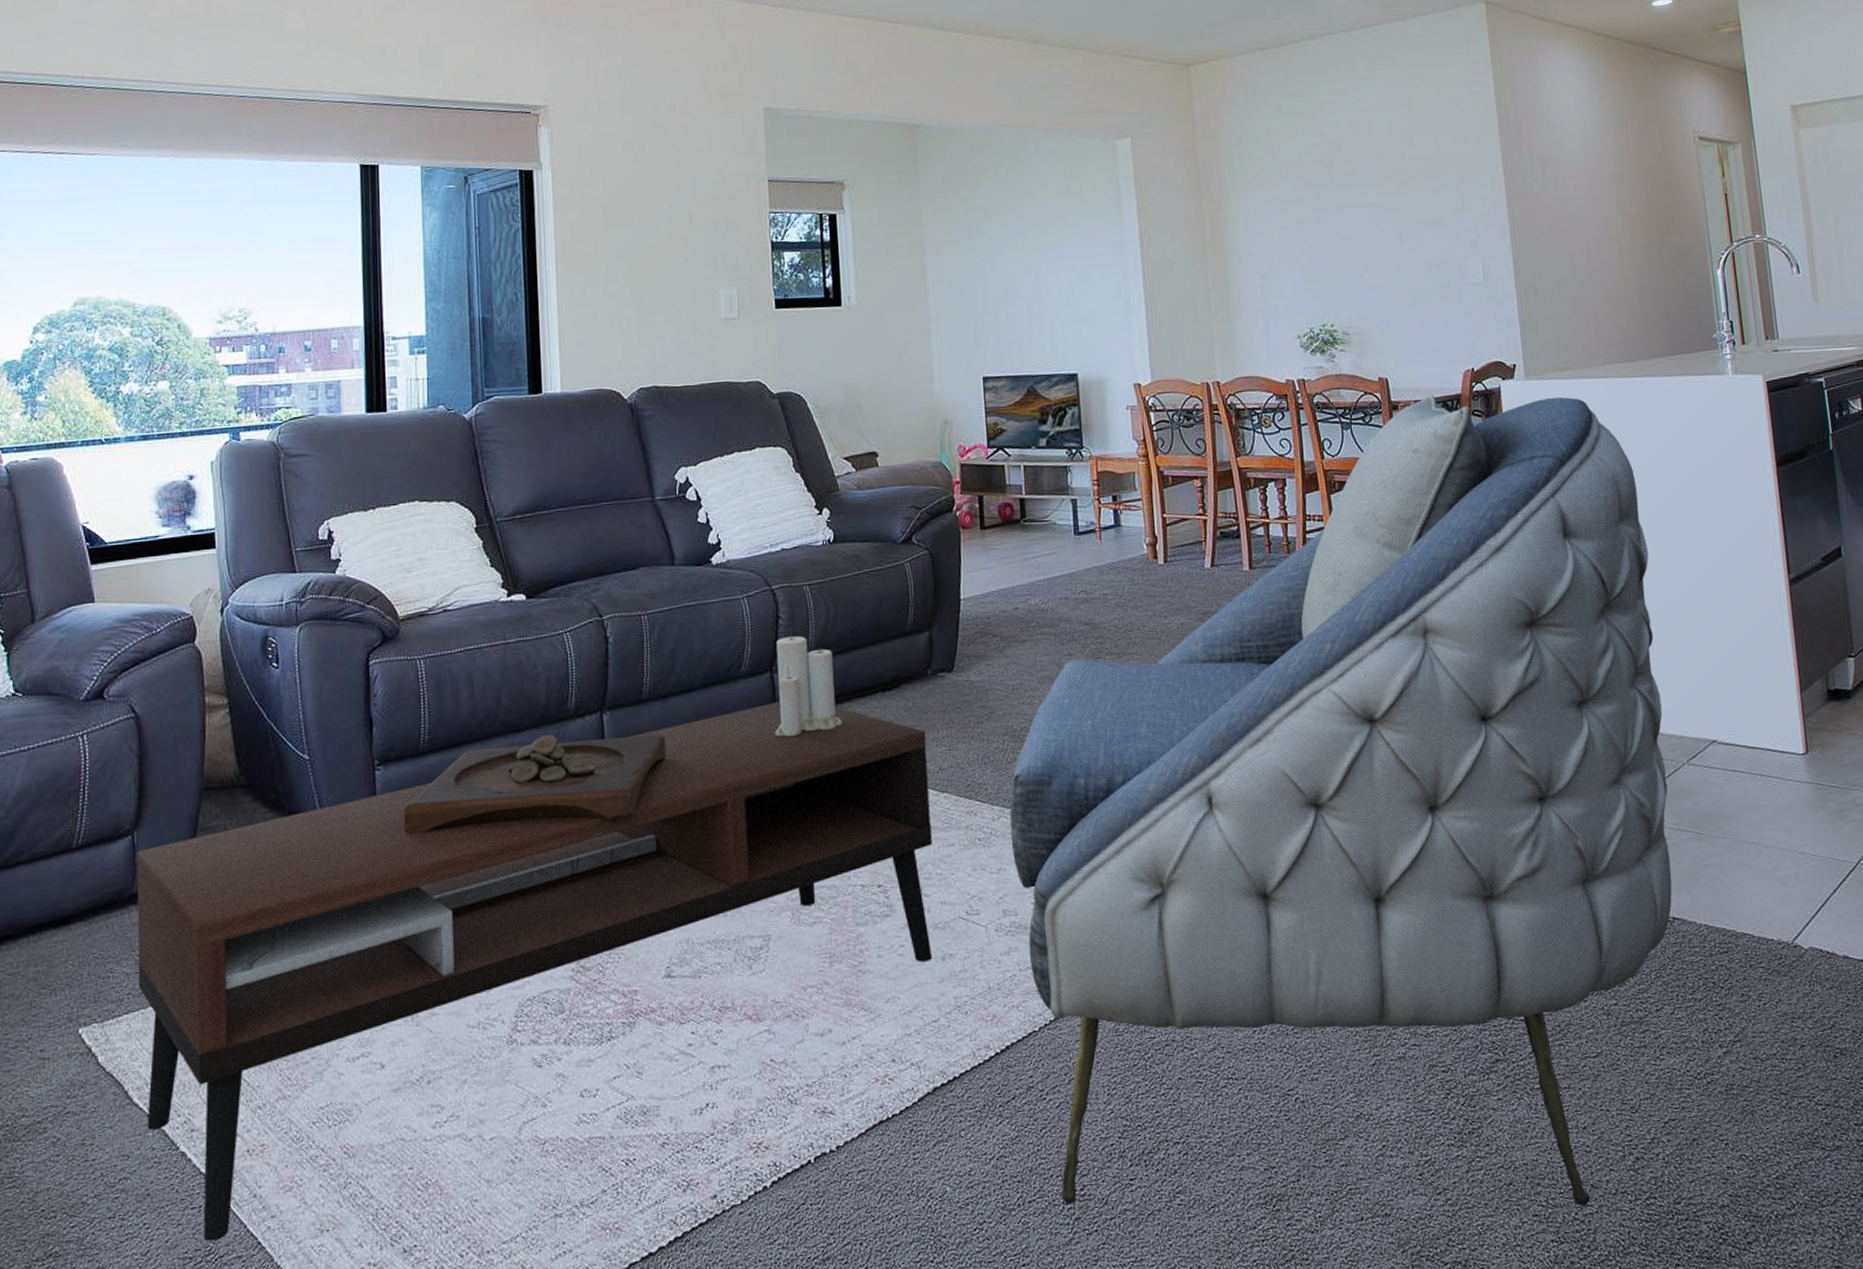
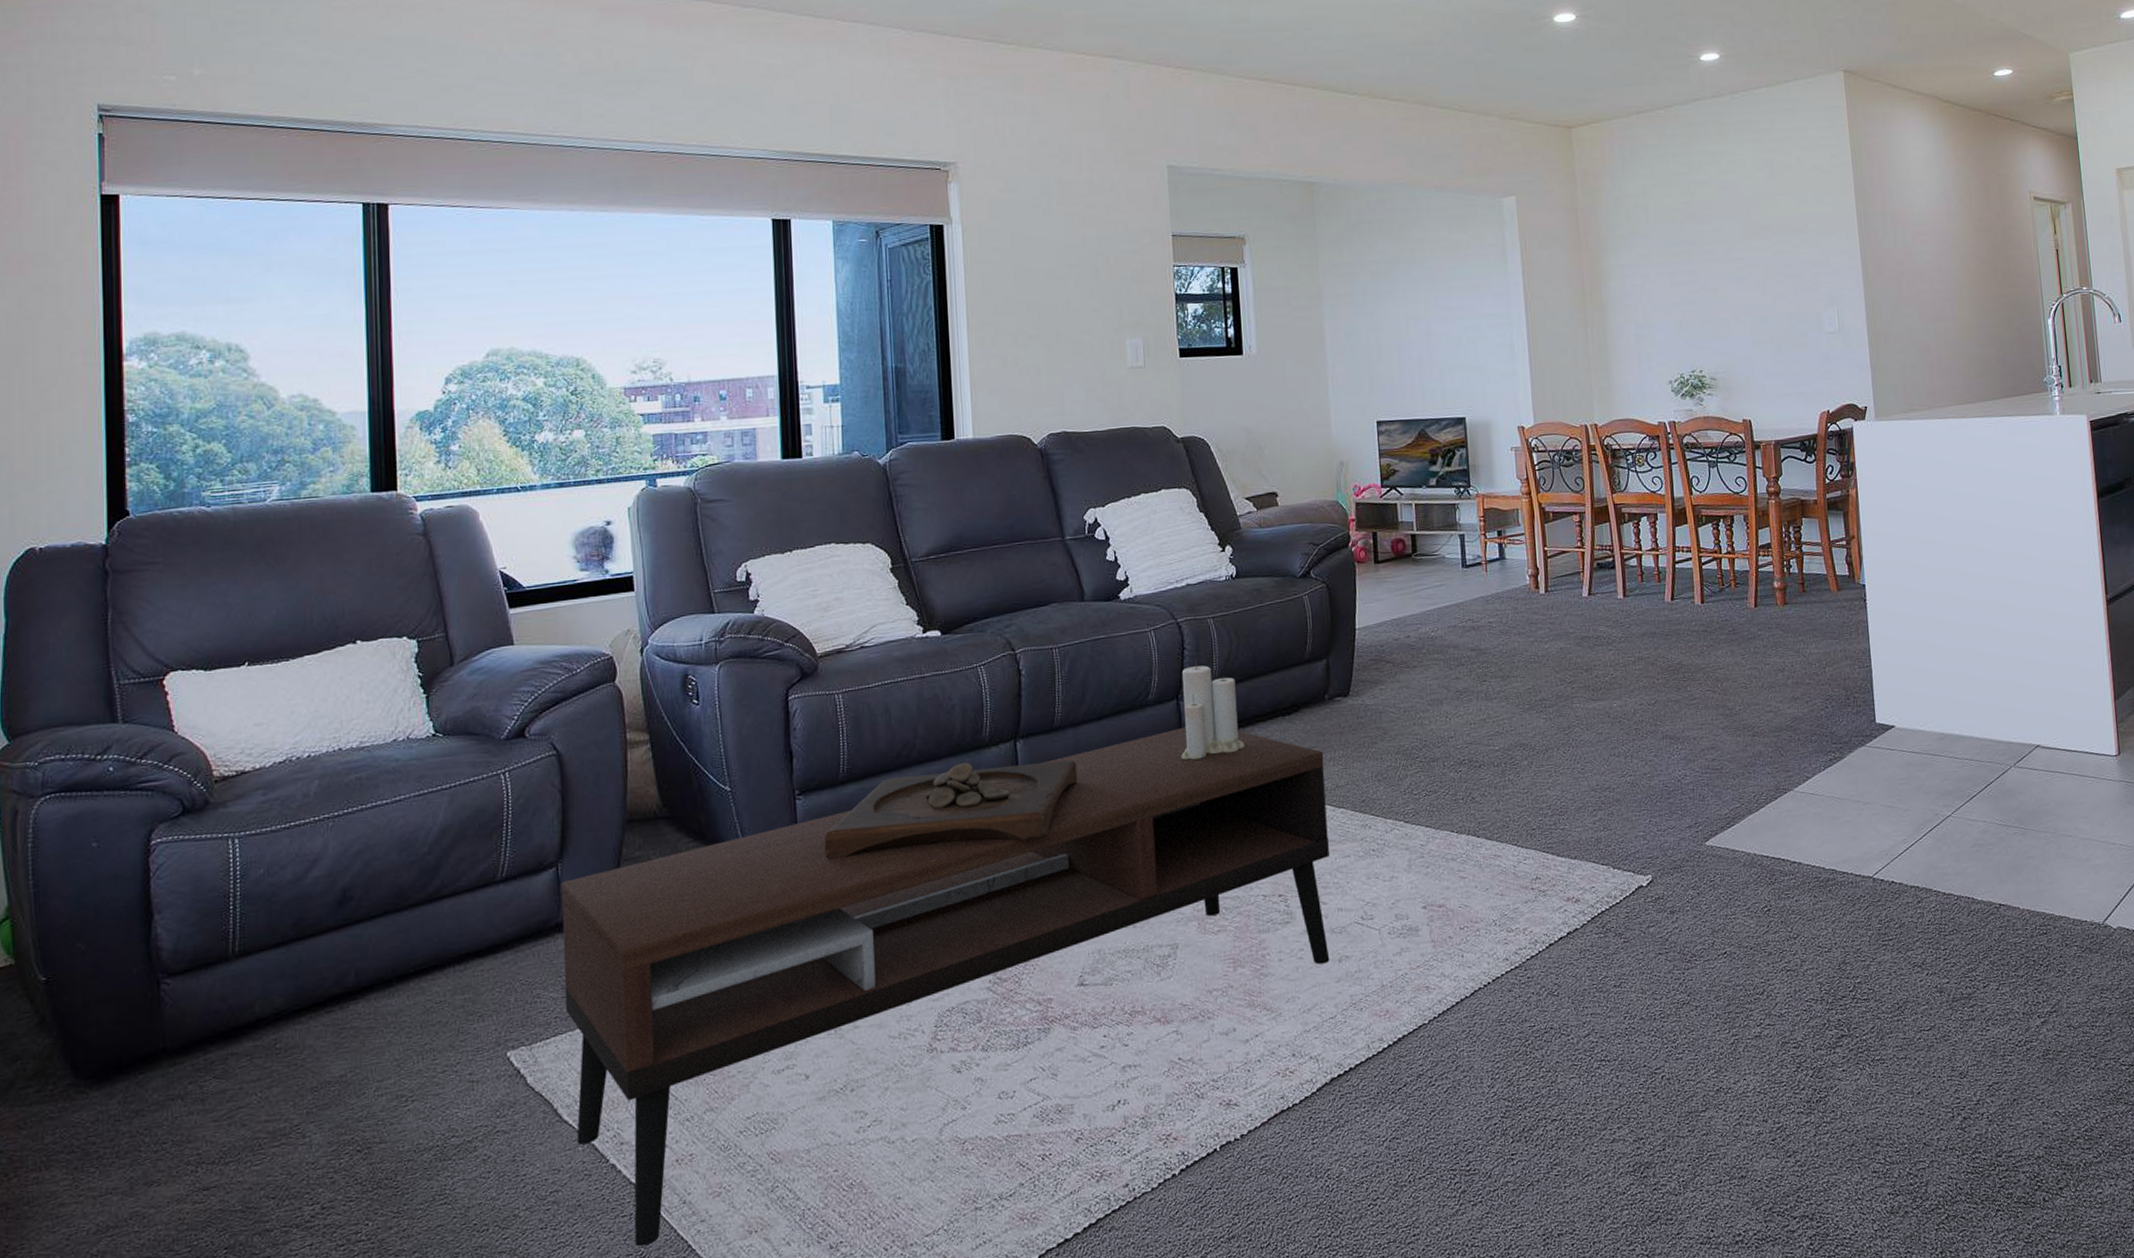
armchair: present [1009,395,1673,1206] -> none [1401,435,1999,1180]

